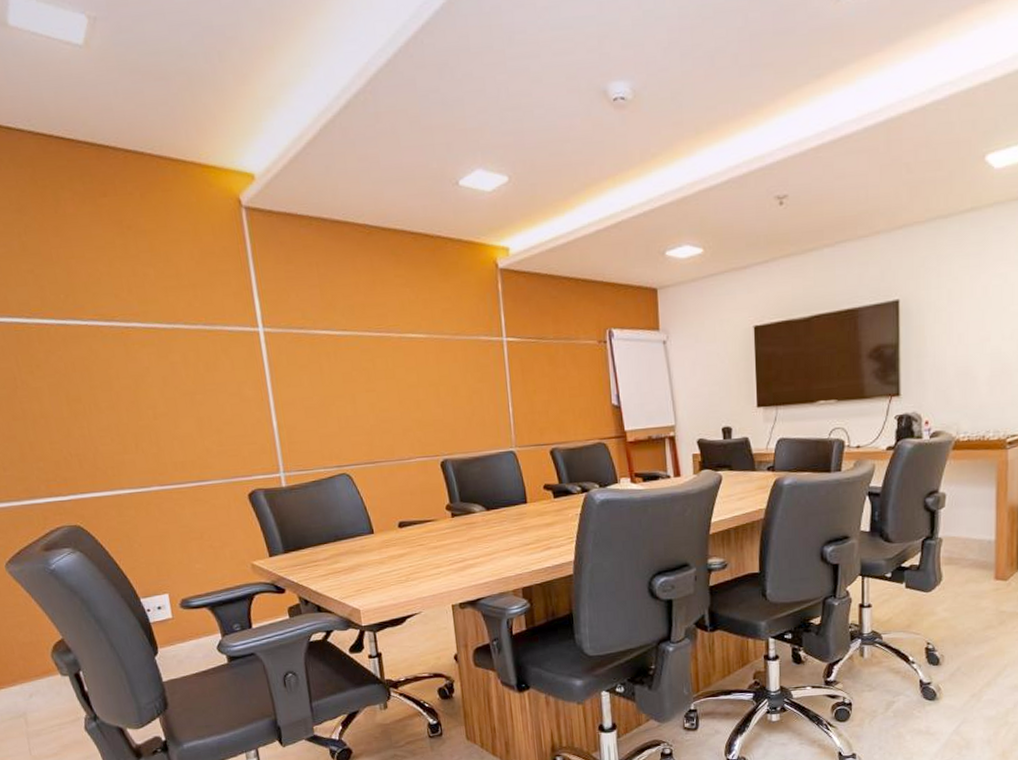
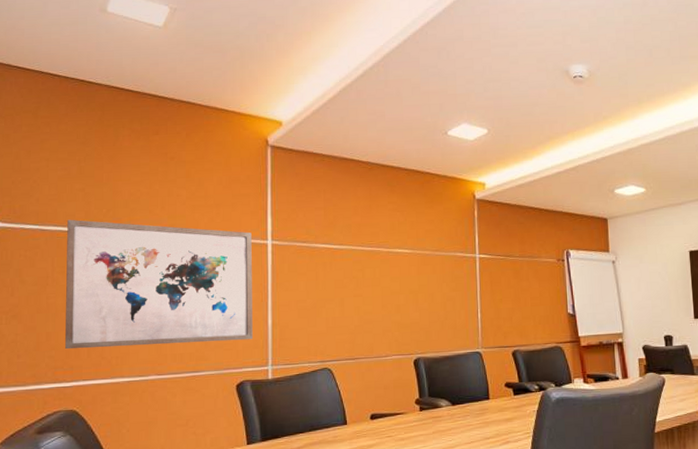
wall art: none [22,308,258,461] -> present [65,219,253,350]

